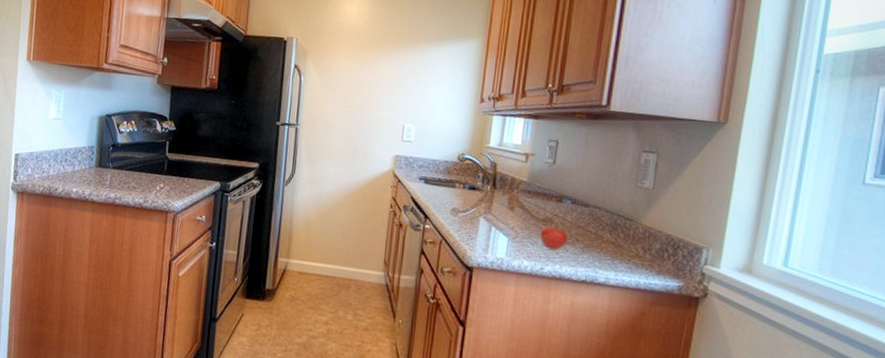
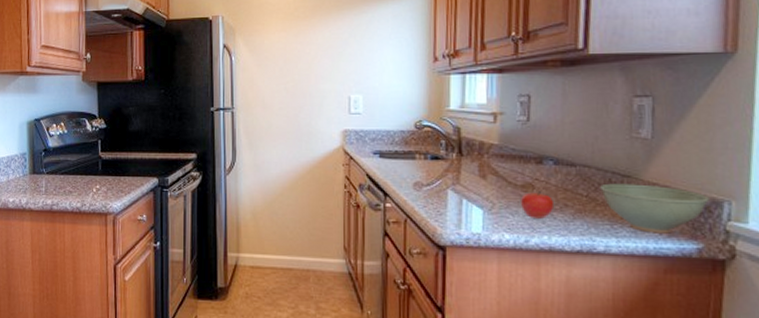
bowl: none [607,224,692,272] -> present [600,183,710,234]

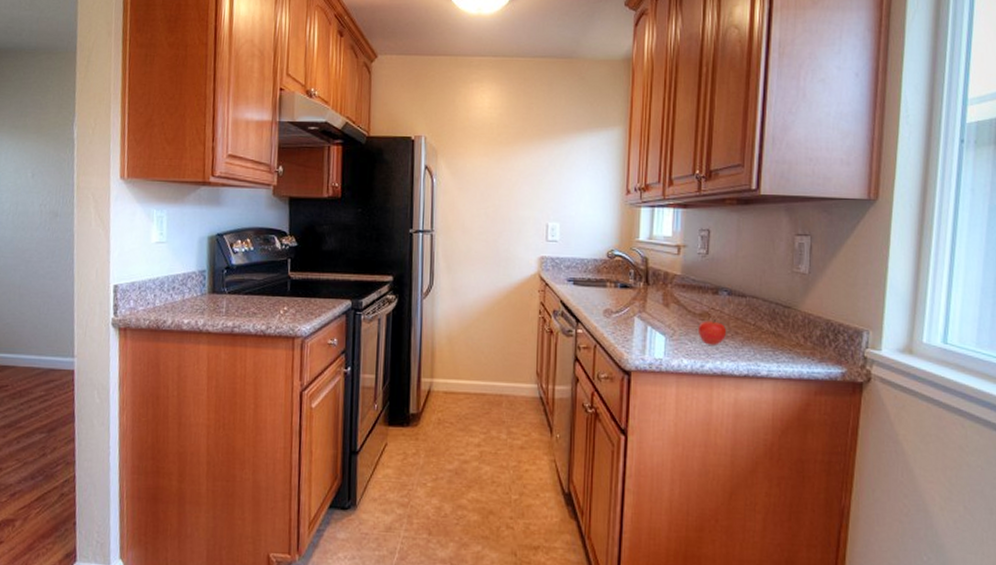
bowl: present [600,183,710,234] -> none [766,313,852,360]

